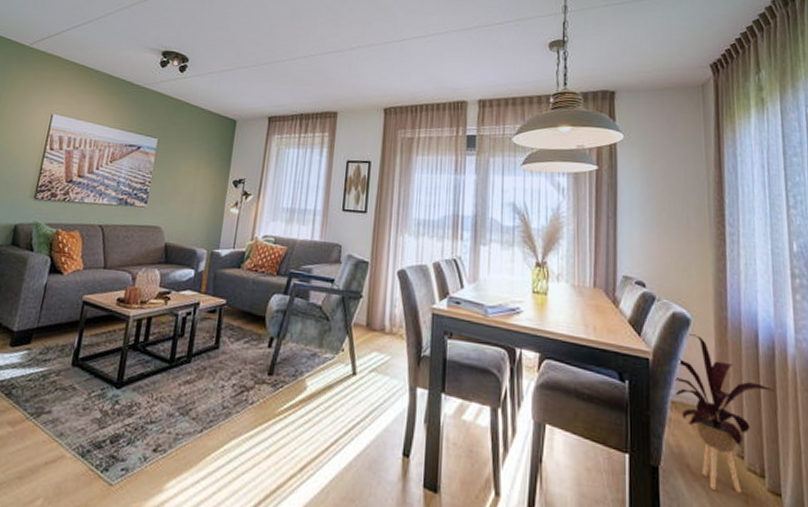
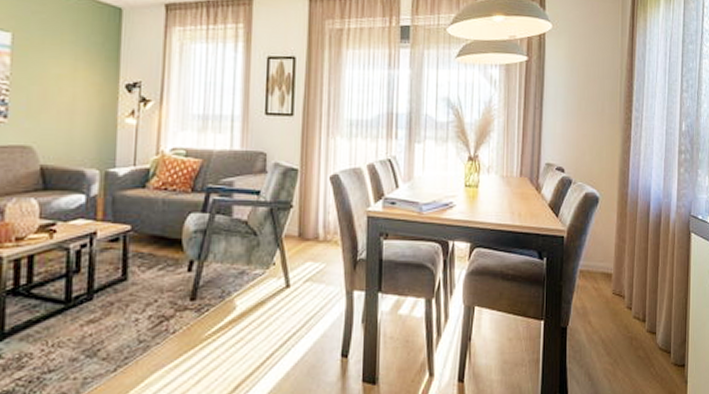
house plant: present [675,334,775,493] -> none [583,211,659,338]

